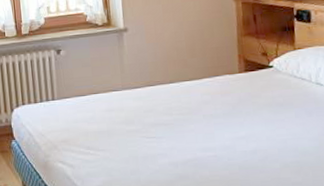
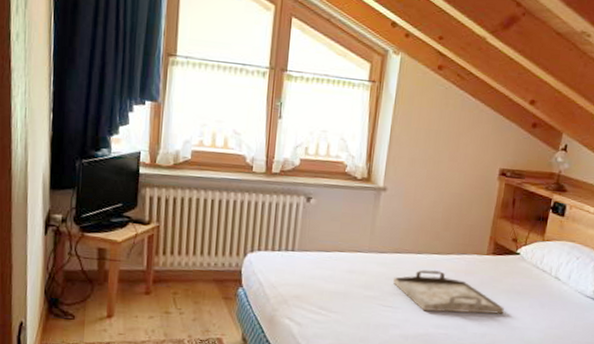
serving tray: none [150,95,270,137] -> present [392,269,504,314]

